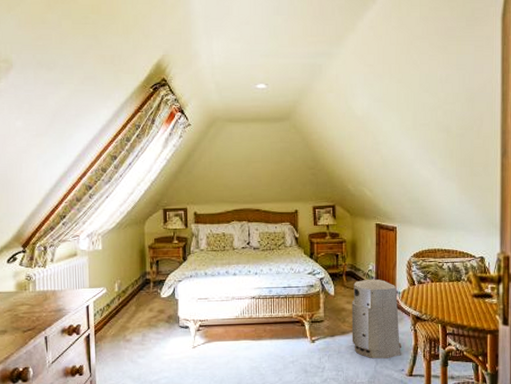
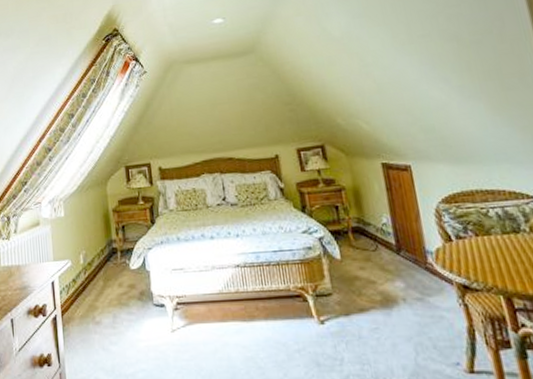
air purifier: present [351,279,402,359] -> none [365,235,451,347]

